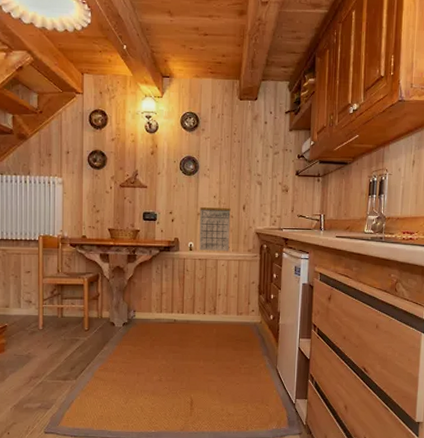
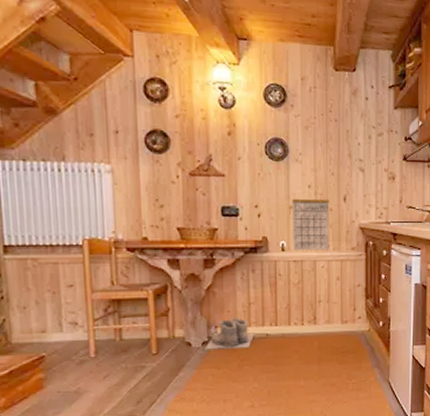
boots: none [125,303,164,330] -> present [205,316,254,350]

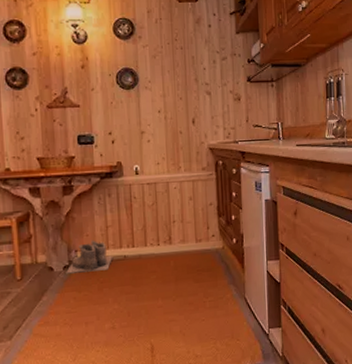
calendar: present [292,194,330,251] -> none [143,118,181,174]

